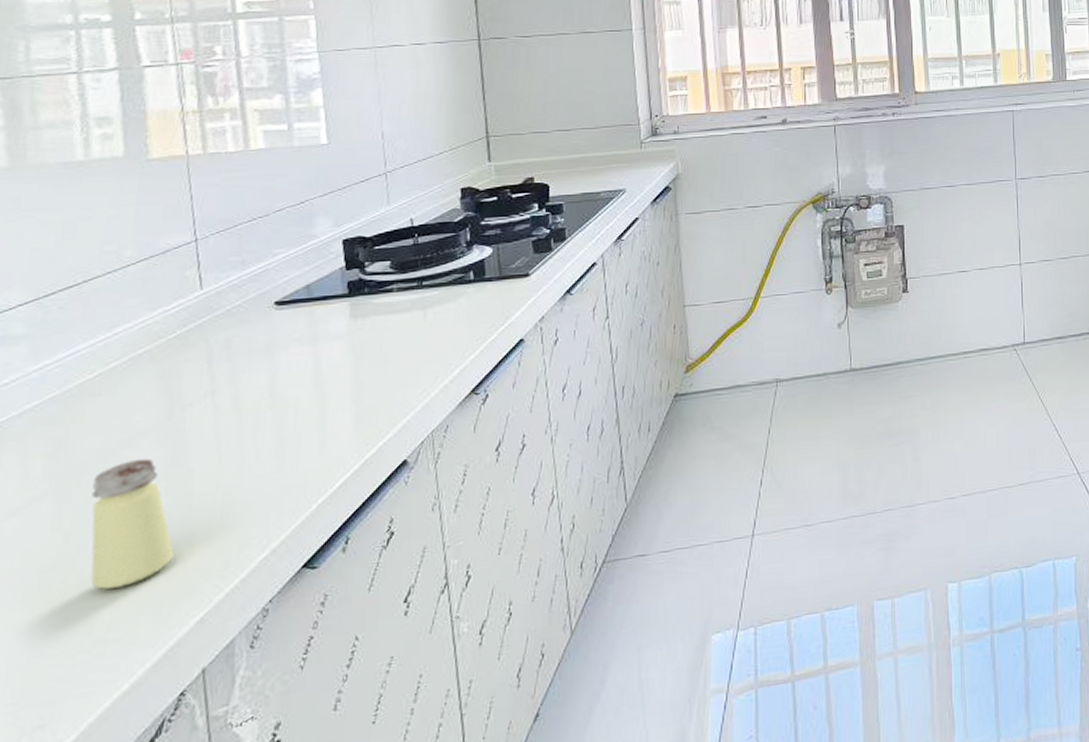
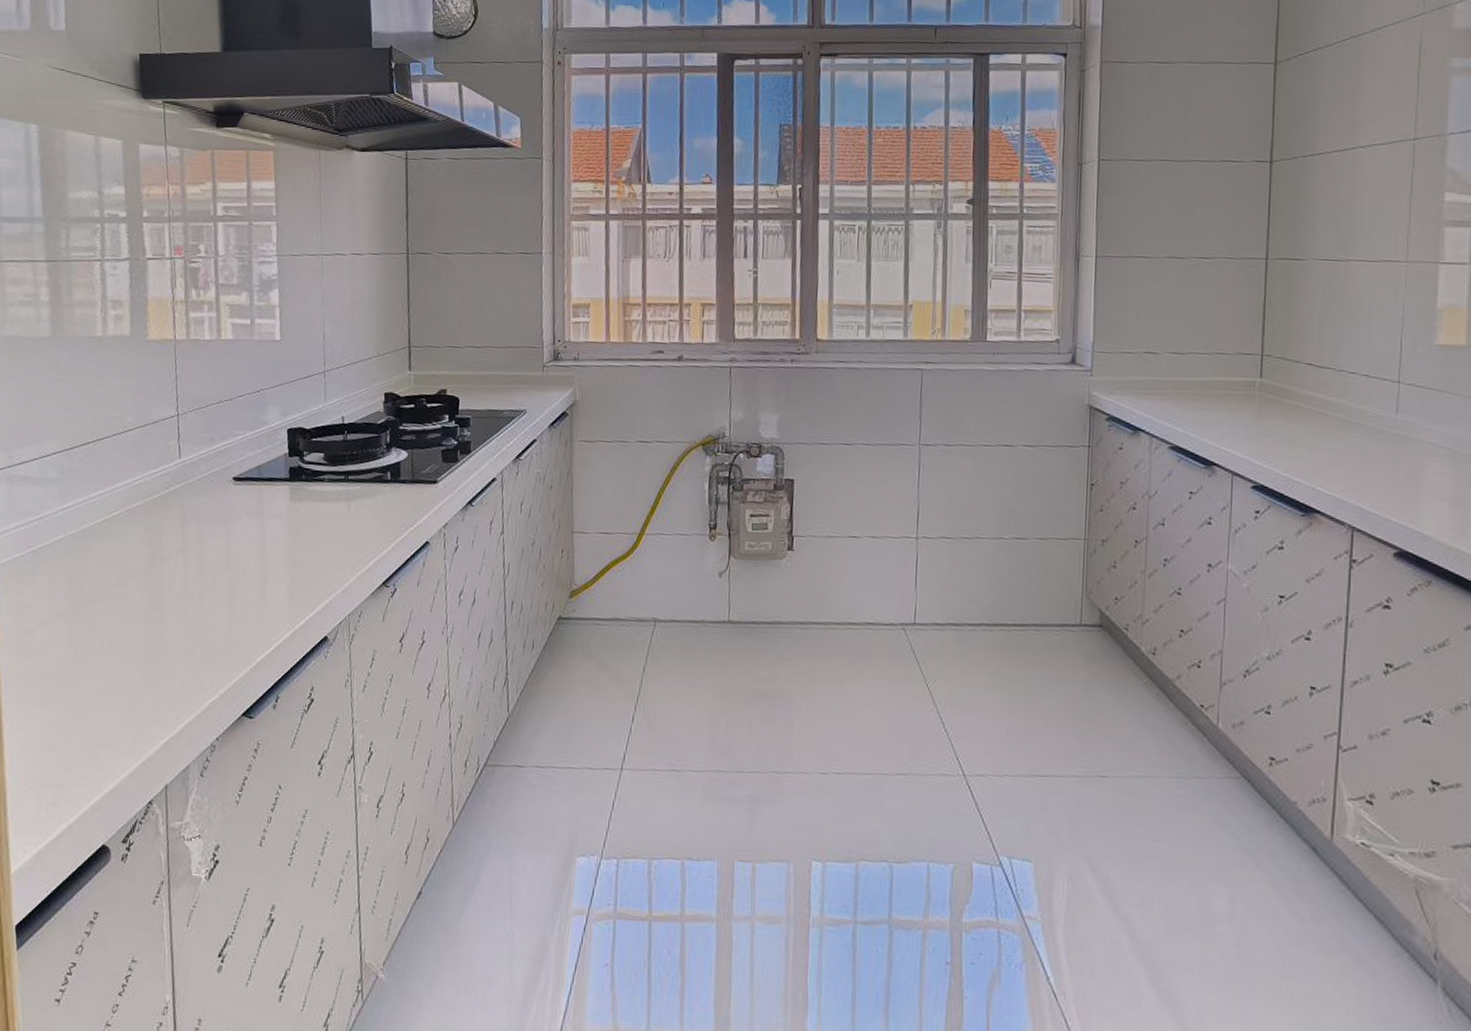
saltshaker: present [91,458,174,589] -> none [92,597,150,703]

